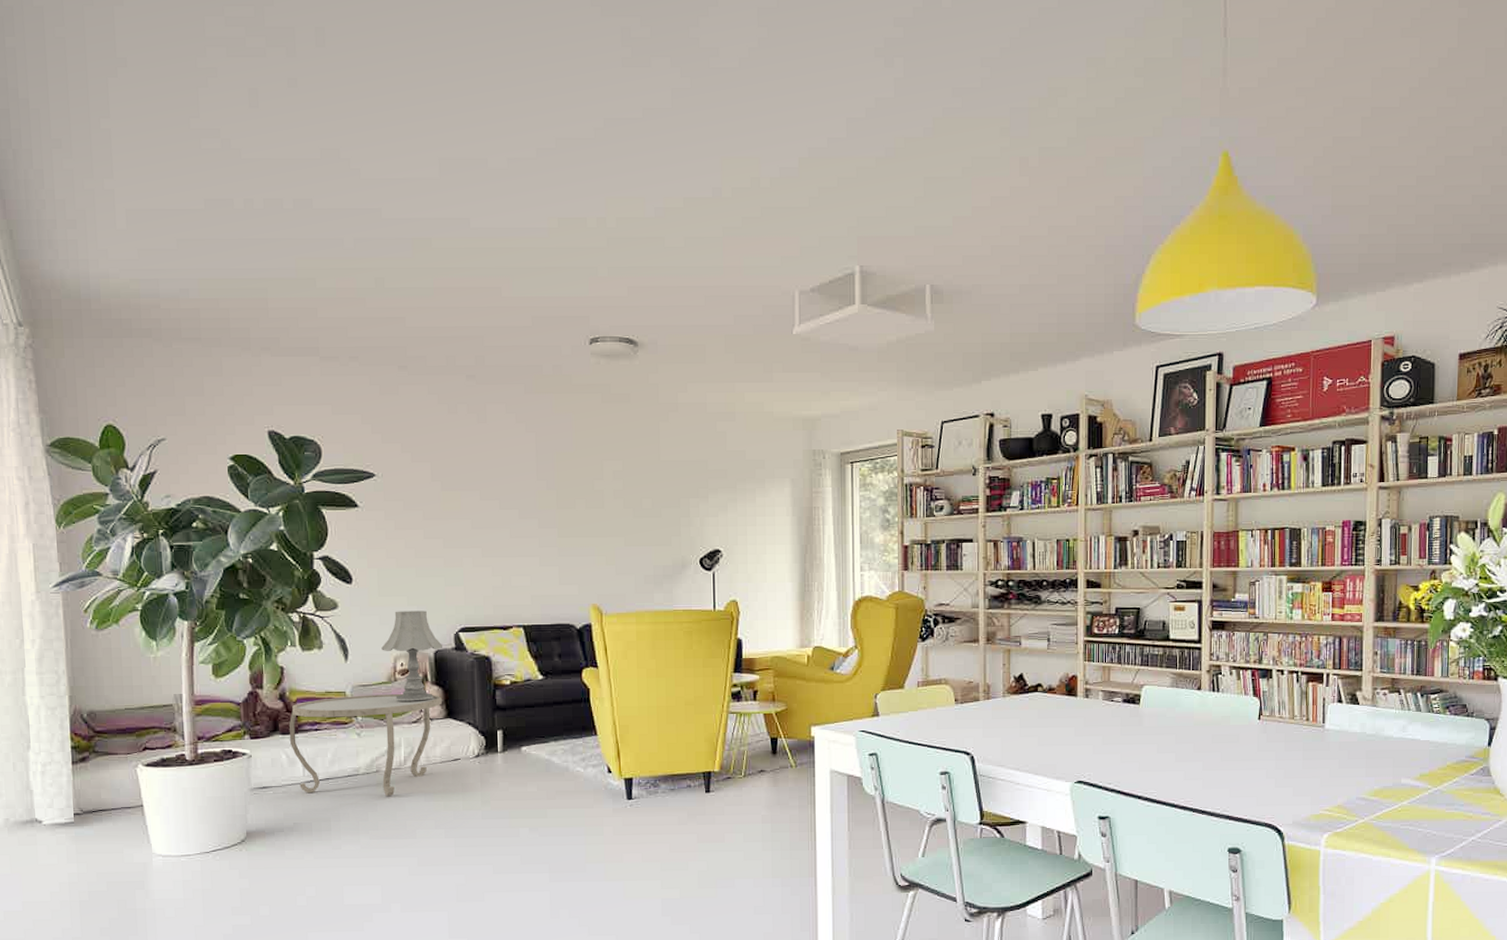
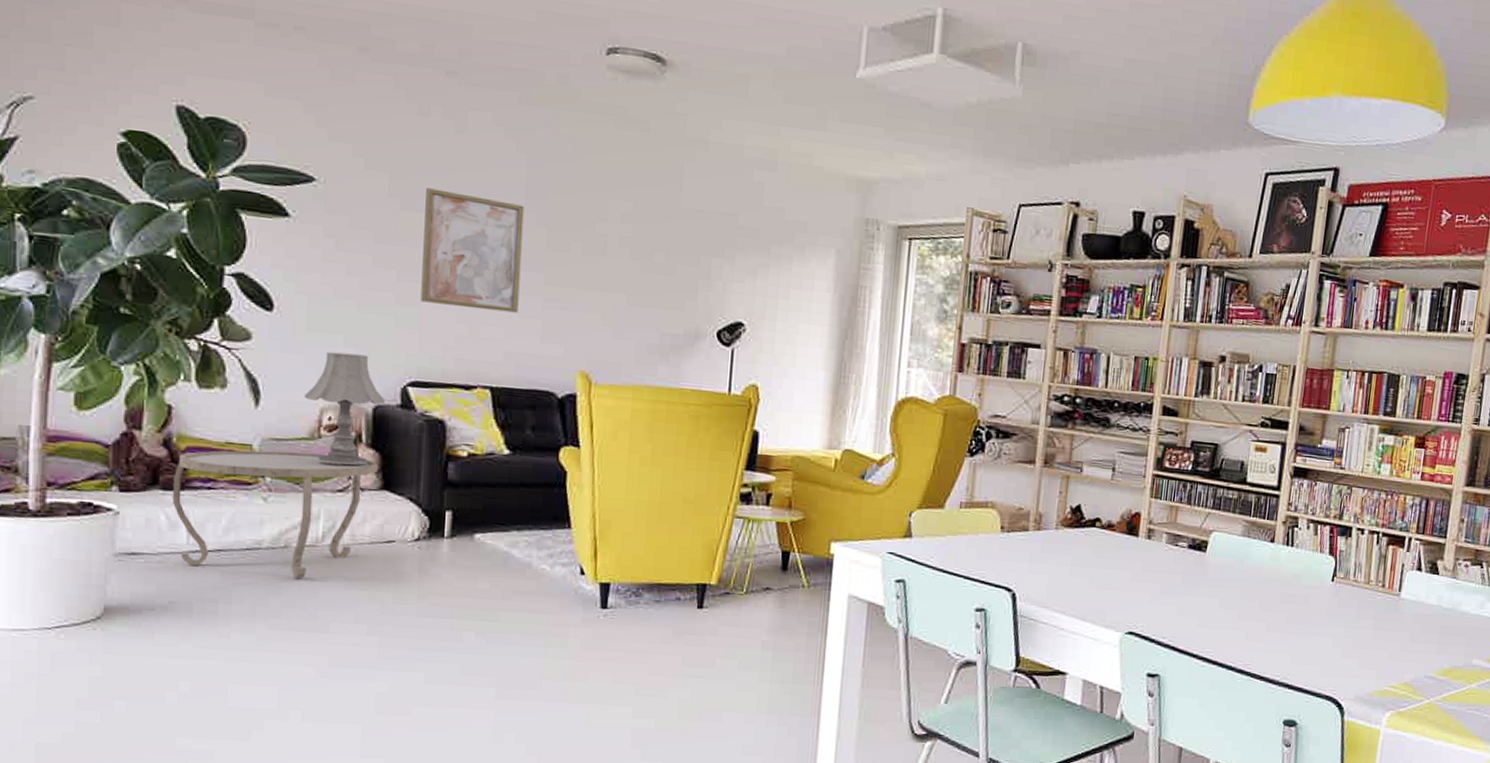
wall art: none [460,471,539,563] -> present [420,188,524,313]

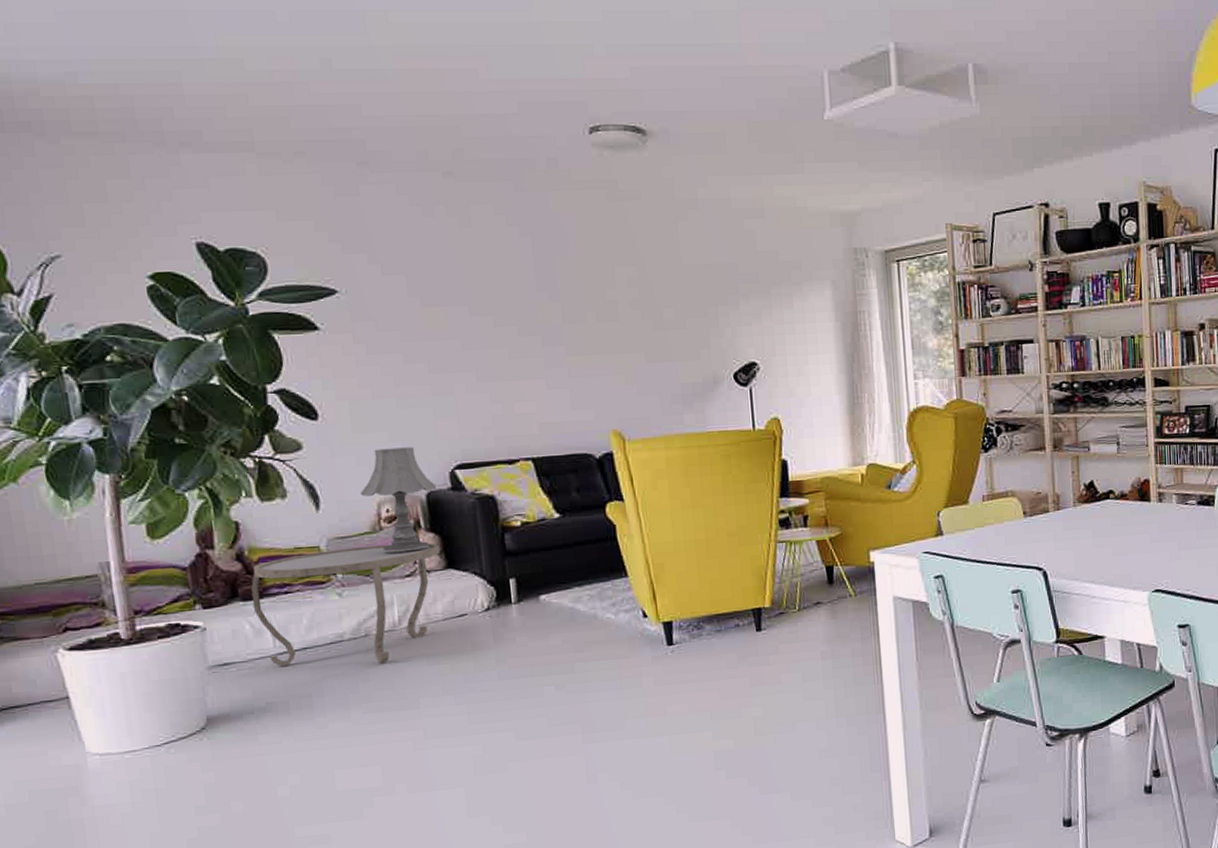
wall art: present [420,188,524,313] -> none [442,283,546,390]

